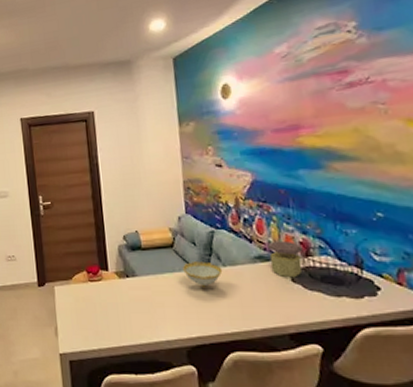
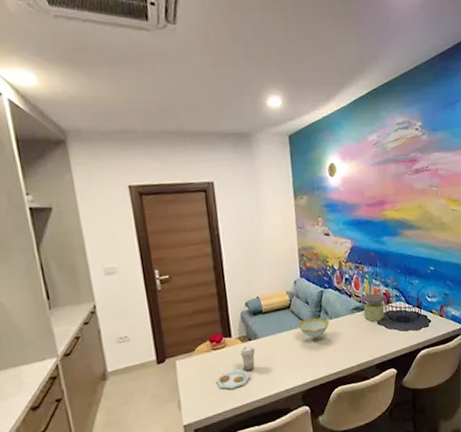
plate: none [92,282,134,326] -> present [216,345,256,390]

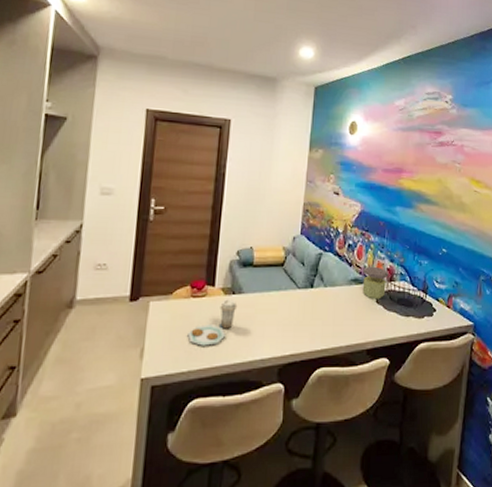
decorative bowl: present [298,317,330,340] -> none [289,281,323,307]

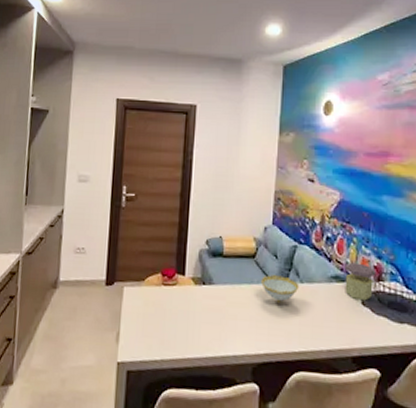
plate: present [187,299,238,346] -> none [159,289,208,336]
decorative bowl: none [289,281,323,307] -> present [261,275,300,304]

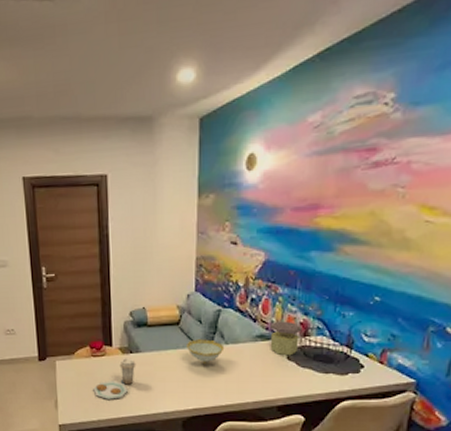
plate: none [159,289,208,336] -> present [93,358,136,399]

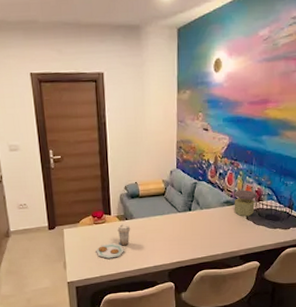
decorative bowl: present [187,339,225,365] -> none [171,206,200,226]

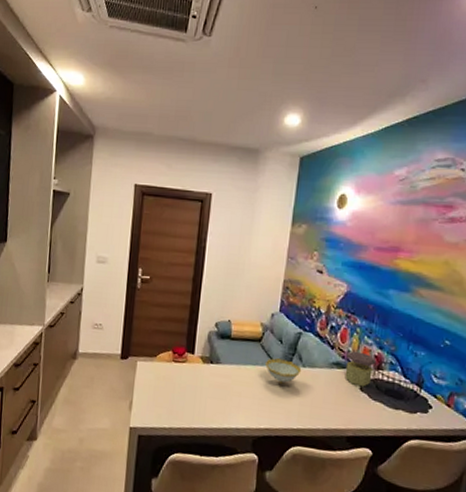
plate: present [96,224,131,259] -> none [169,367,215,408]
decorative bowl: none [171,206,200,226] -> present [265,358,302,385]

